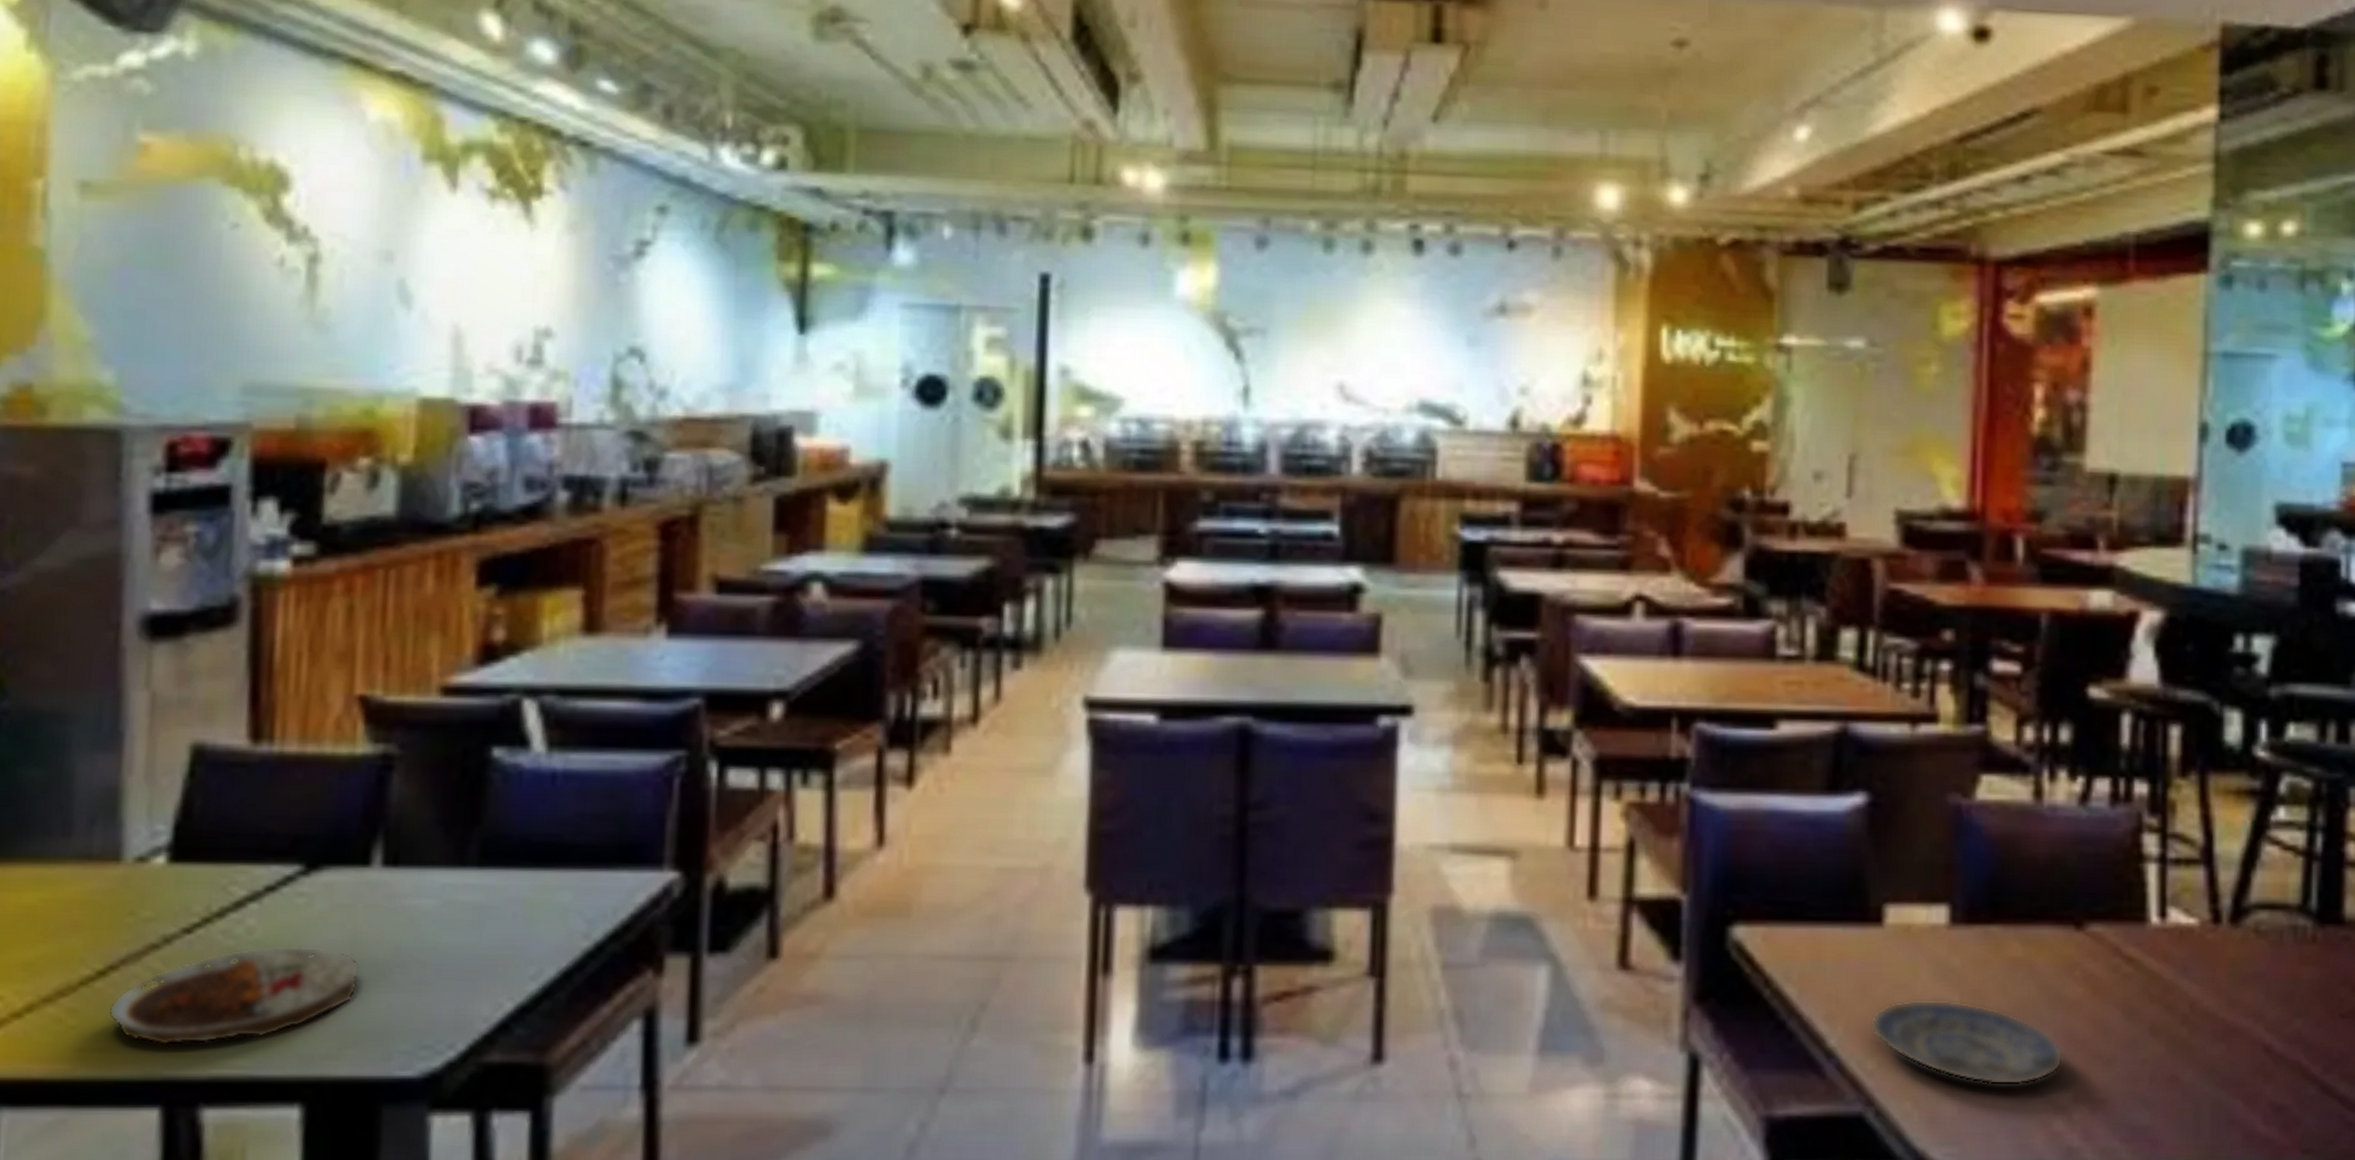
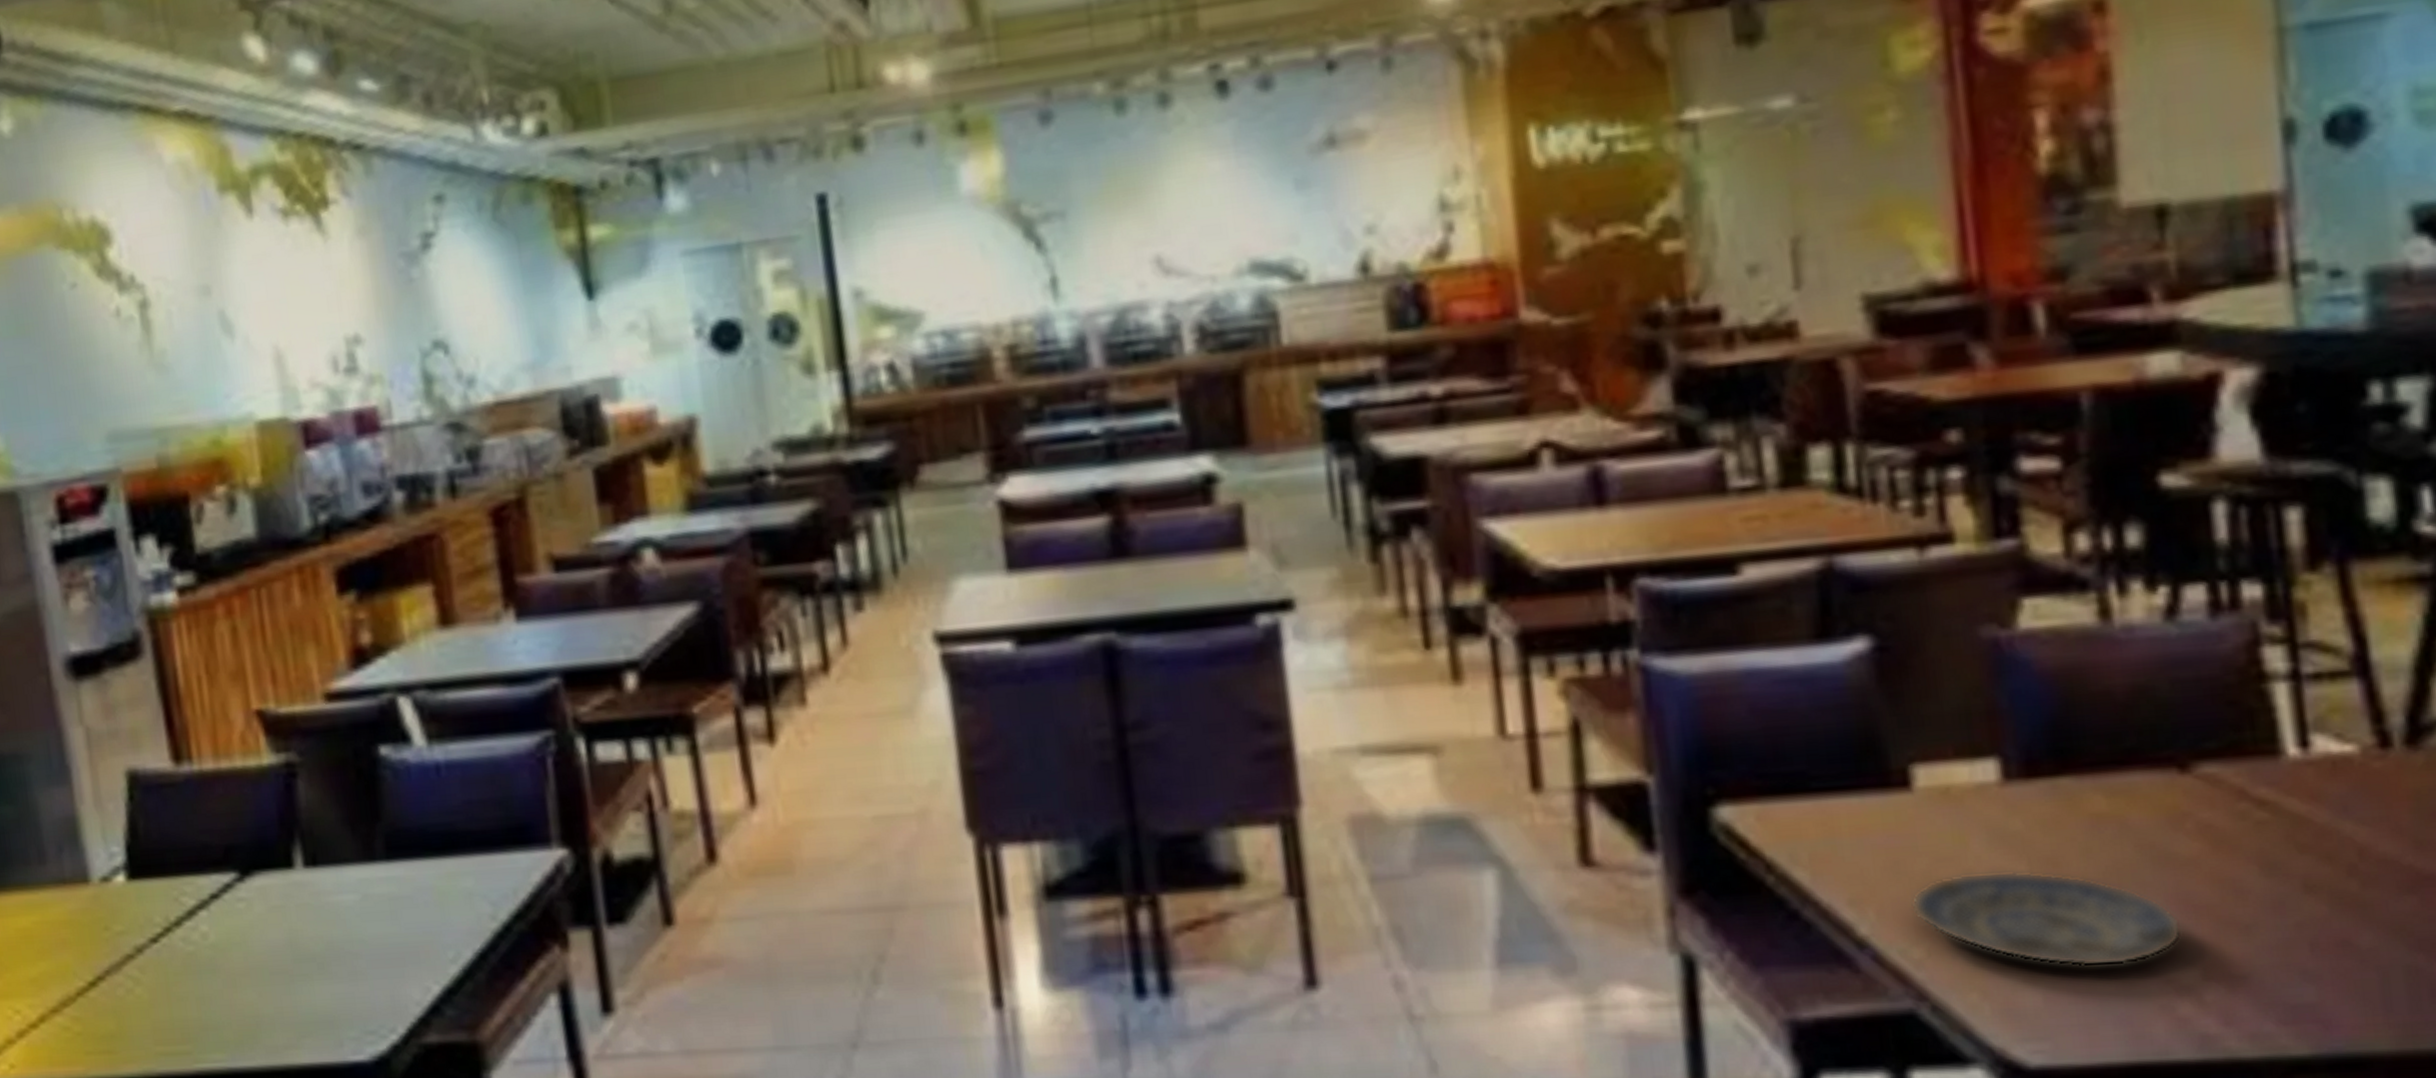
plate: present [108,946,360,1046] -> none [104,946,304,1046]

